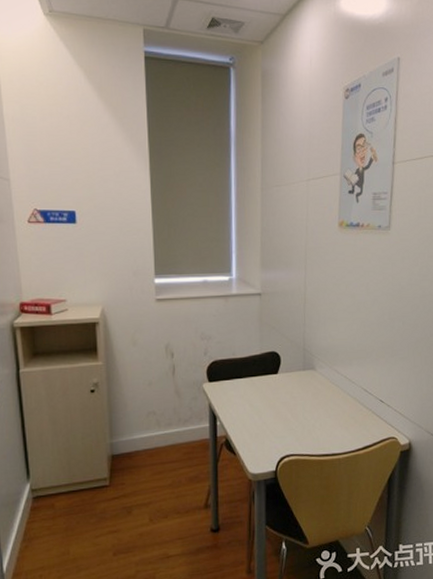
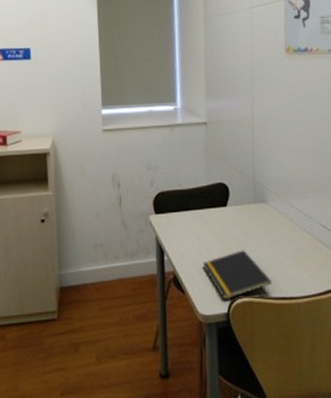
notepad: none [253,413,316,460] -> present [202,250,272,300]

